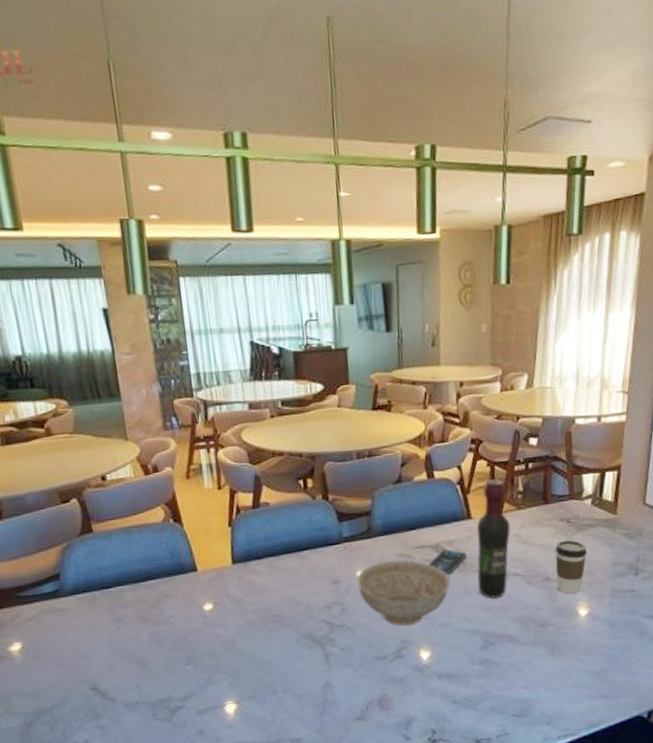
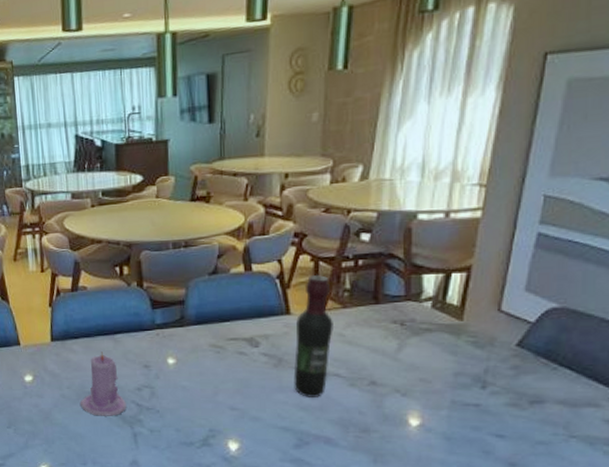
candle: none [266,570,317,640] -> present [79,352,126,416]
decorative bowl: present [356,560,451,626] -> none [167,351,264,415]
smartphone: present [428,549,467,574] -> none [241,343,283,368]
coffee cup: present [555,539,588,594] -> none [384,343,424,401]

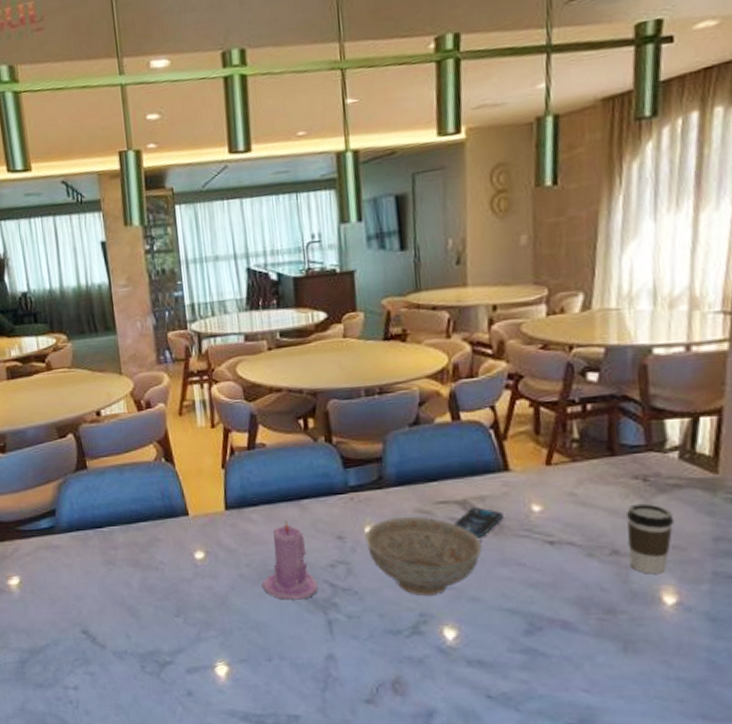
decorative bowl: none [167,351,264,415] -> present [365,517,482,595]
smartphone: none [241,343,283,368] -> present [453,507,503,537]
wine bottle: present [293,275,333,397] -> none [517,423,563,572]
coffee cup: none [384,343,424,401] -> present [627,503,675,574]

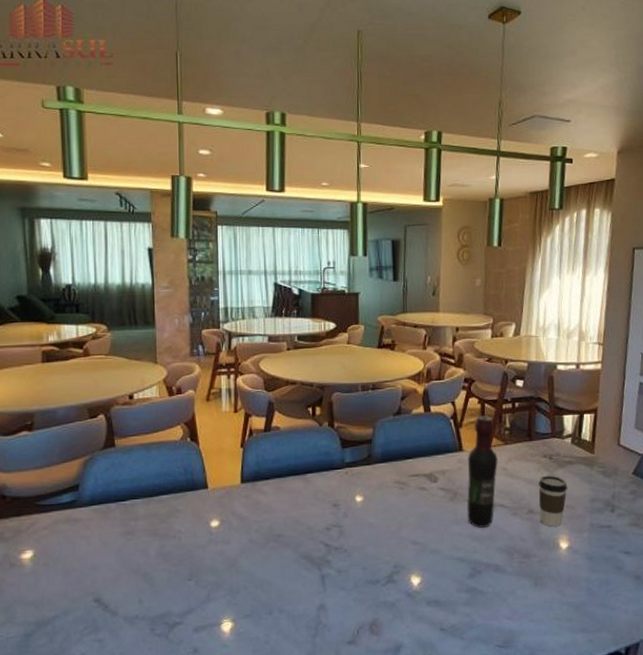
candle: present [261,521,318,600] -> none [268,492,315,560]
decorative bowl: present [365,517,482,595] -> none [355,487,442,551]
smartphone: present [453,507,503,537] -> none [422,479,457,502]
wine bottle: none [517,423,563,572] -> present [467,416,498,528]

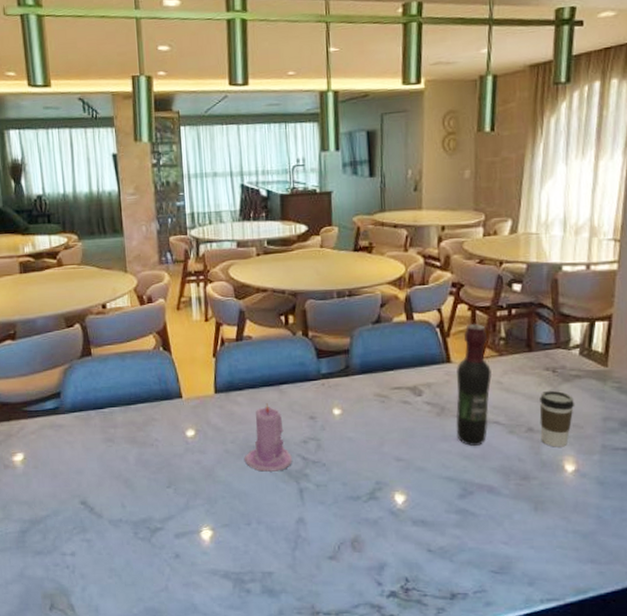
candle: none [268,492,315,560] -> present [244,403,292,472]

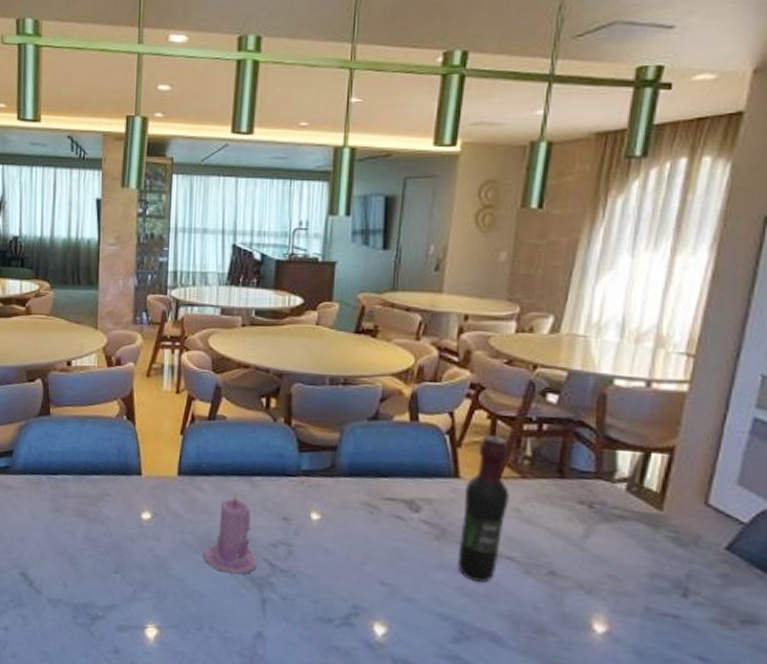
coffee cup: present [539,390,575,447] -> none [564,528,615,602]

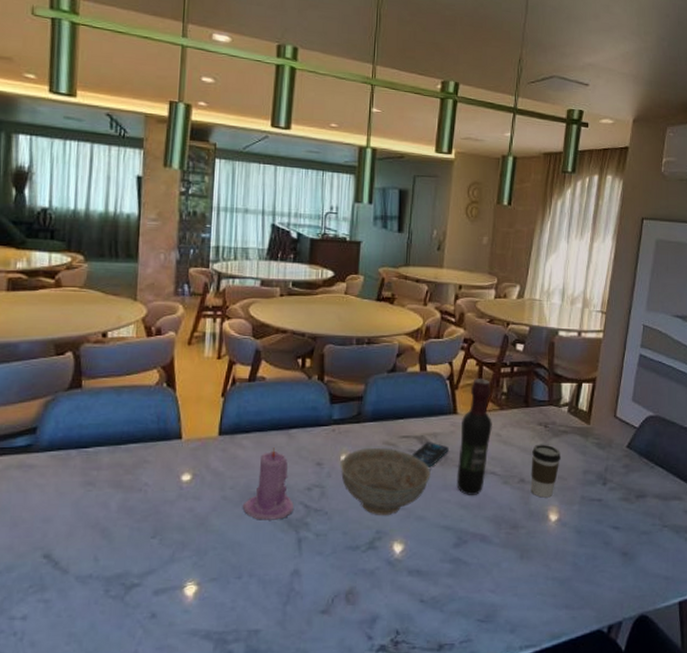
decorative bowl: none [310,507,423,590] -> present [340,448,431,515]
smartphone: none [397,508,448,539] -> present [411,442,449,466]
coffee cup: none [564,528,615,602] -> present [530,444,562,498]

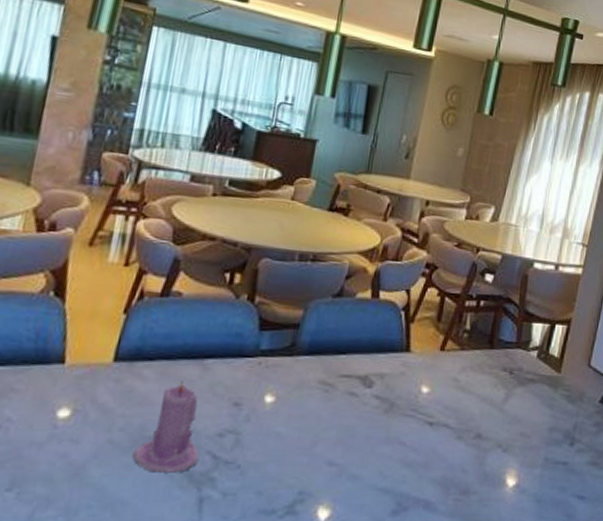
decorative bowl: present [340,448,431,515] -> none [262,388,373,472]
smartphone: present [411,442,449,466] -> none [351,383,397,414]
wine bottle: present [456,379,492,495] -> none [401,311,452,451]
coffee cup: present [530,444,562,498] -> none [487,393,526,458]

